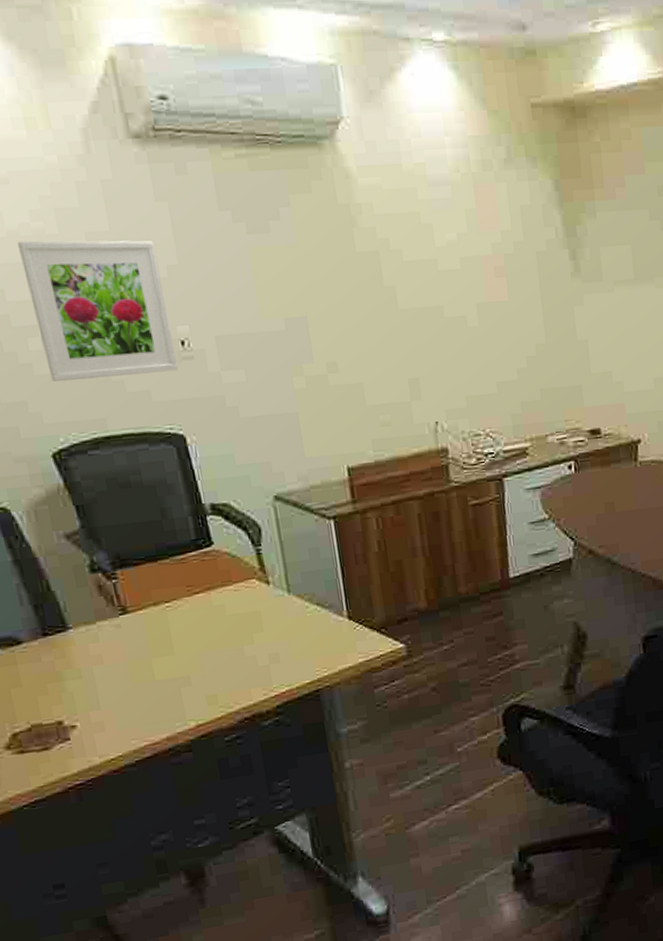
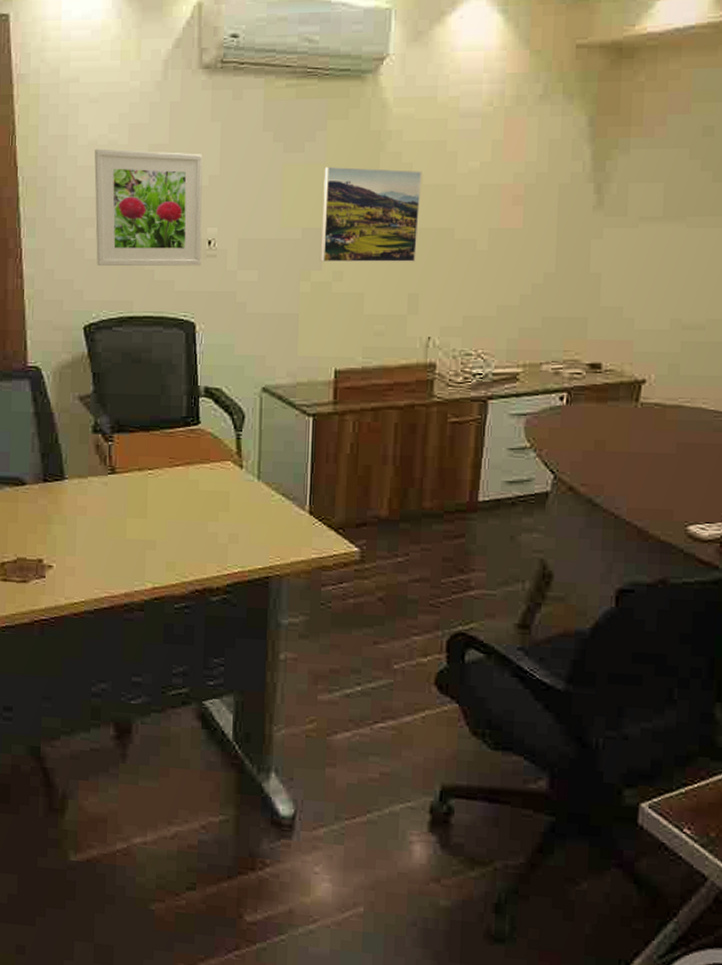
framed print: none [295,246,410,353] -> present [321,166,422,262]

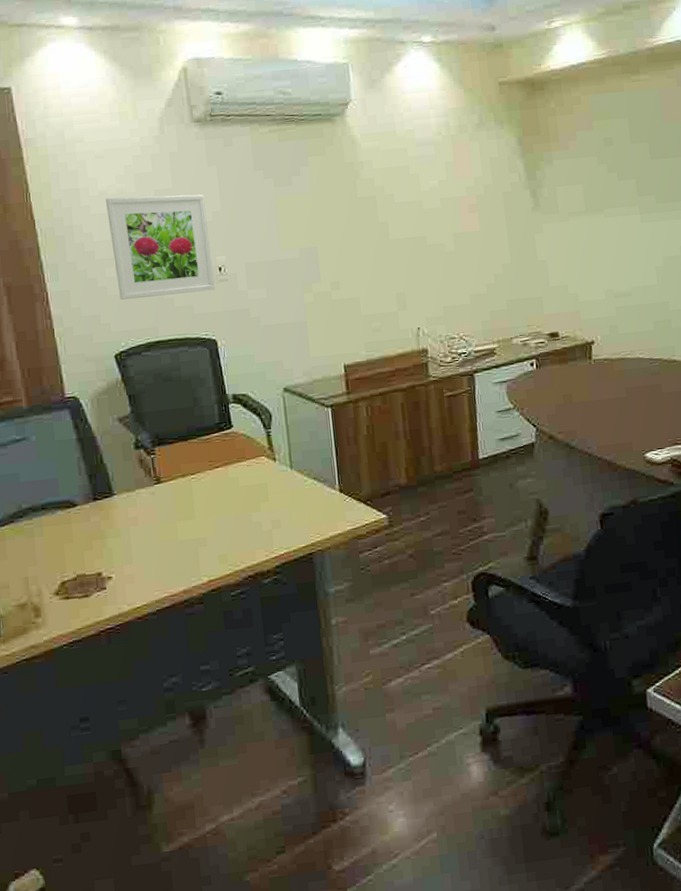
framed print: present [321,166,422,262] -> none [311,192,398,275]

